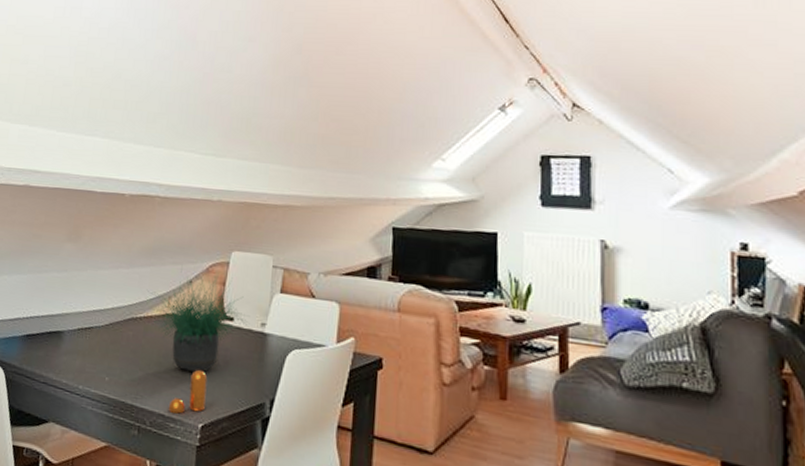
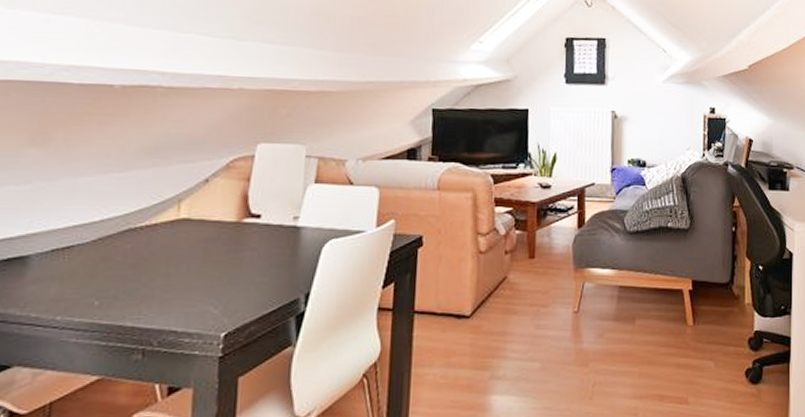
potted plant: present [151,276,247,373] -> none [155,171,277,278]
pepper shaker: present [168,369,208,414] -> none [181,275,231,327]

